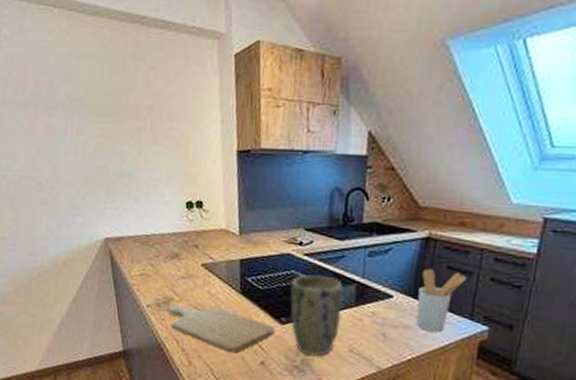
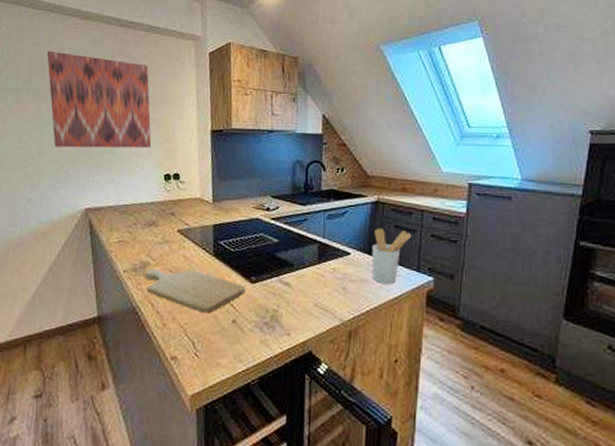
wall art: none [54,56,172,172] -> present [47,51,152,149]
plant pot: present [290,275,343,357] -> none [259,236,307,312]

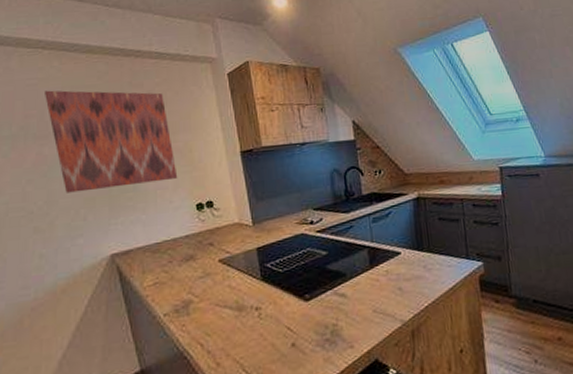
chopping board: present [145,269,246,314] -> none [189,298,301,343]
utensil holder: present [371,228,412,284] -> none [420,221,456,277]

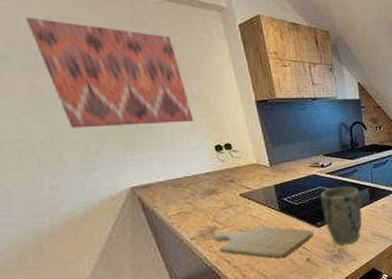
chopping board: none [189,298,301,343] -> present [215,225,314,259]
plant pot: none [309,246,361,326] -> present [321,185,362,245]

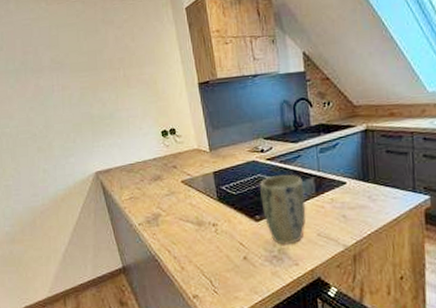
wall art: present [26,17,194,128] -> none [37,28,146,119]
chopping board: present [215,225,314,259] -> none [158,215,252,254]

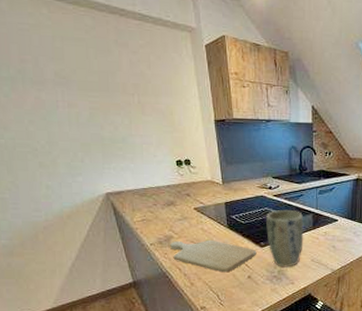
chopping board: none [158,215,252,254] -> present [170,239,257,273]

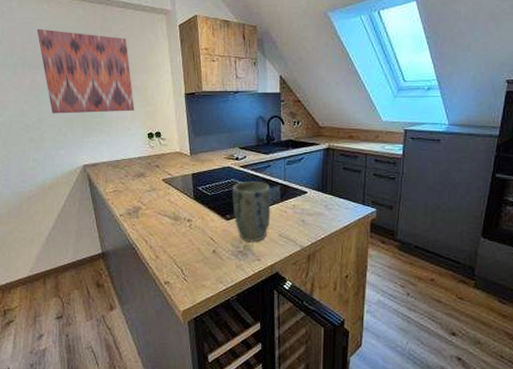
wall art: none [37,37,161,138] -> present [37,29,135,114]
chopping board: present [170,239,257,273] -> none [138,211,222,246]

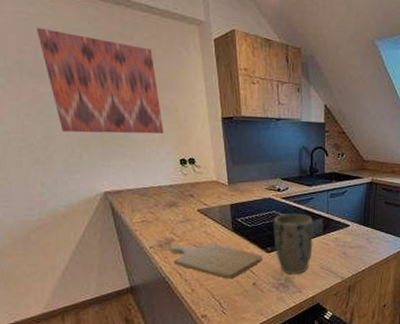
chopping board: none [138,211,222,246] -> present [171,243,263,279]

